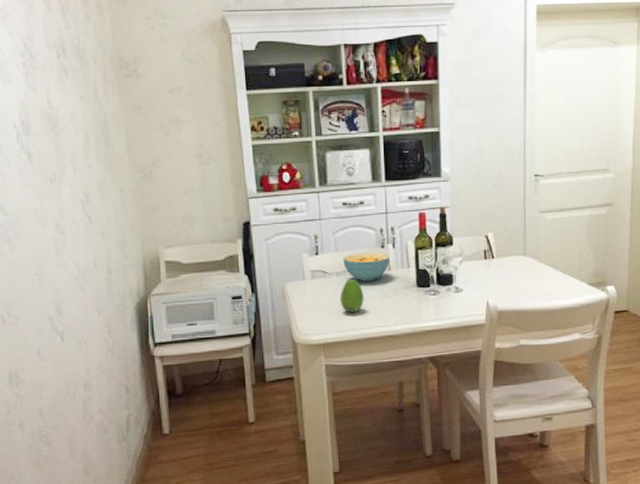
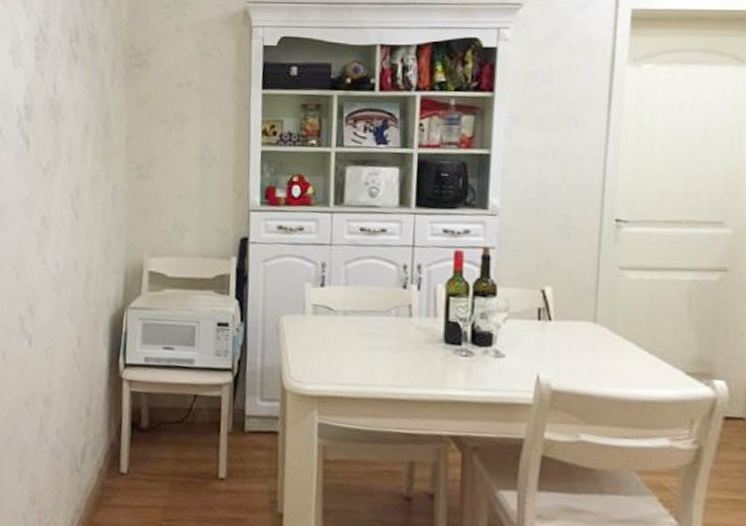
fruit: present [340,279,364,313] -> none [344,321,375,364]
cereal bowl: present [343,252,389,282] -> none [354,291,412,328]

